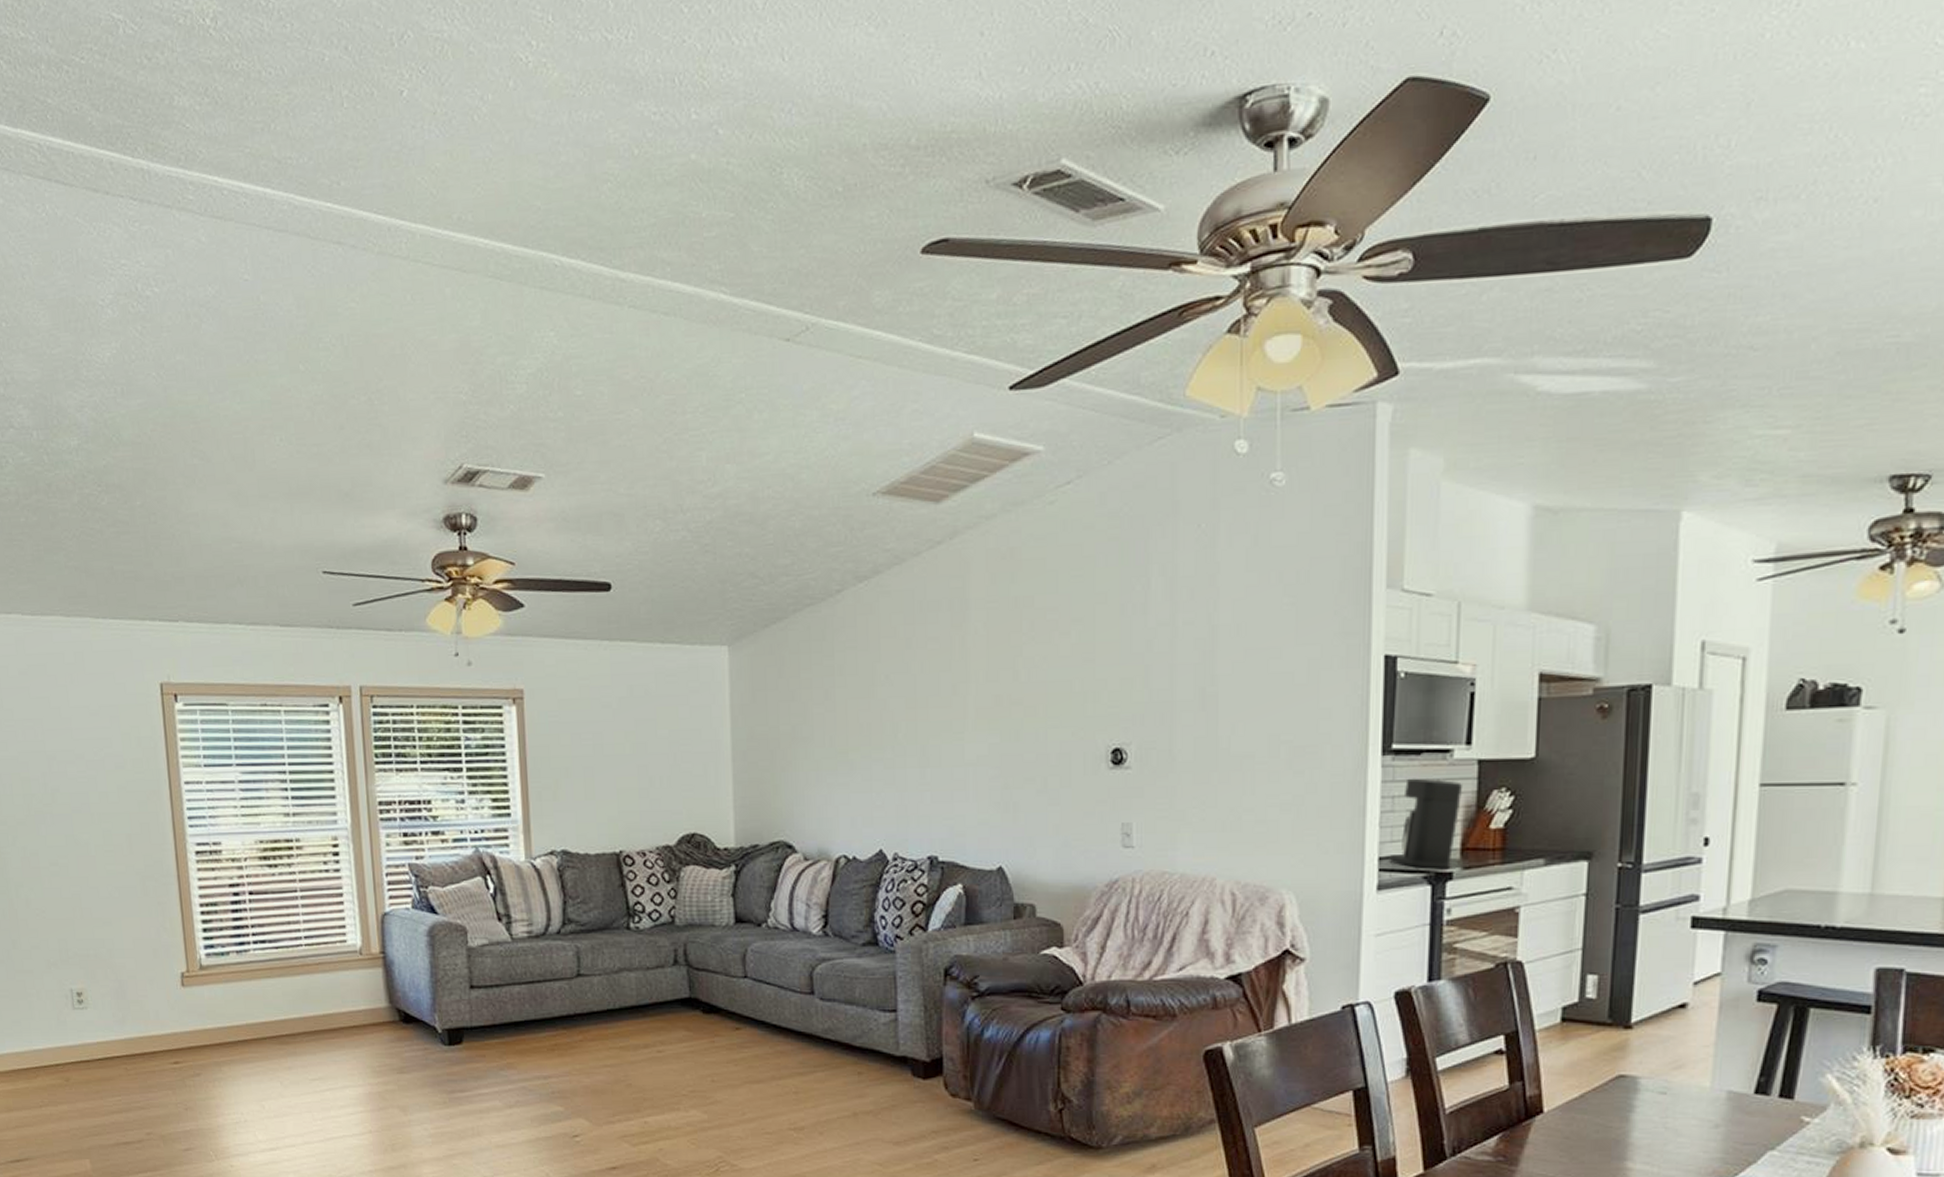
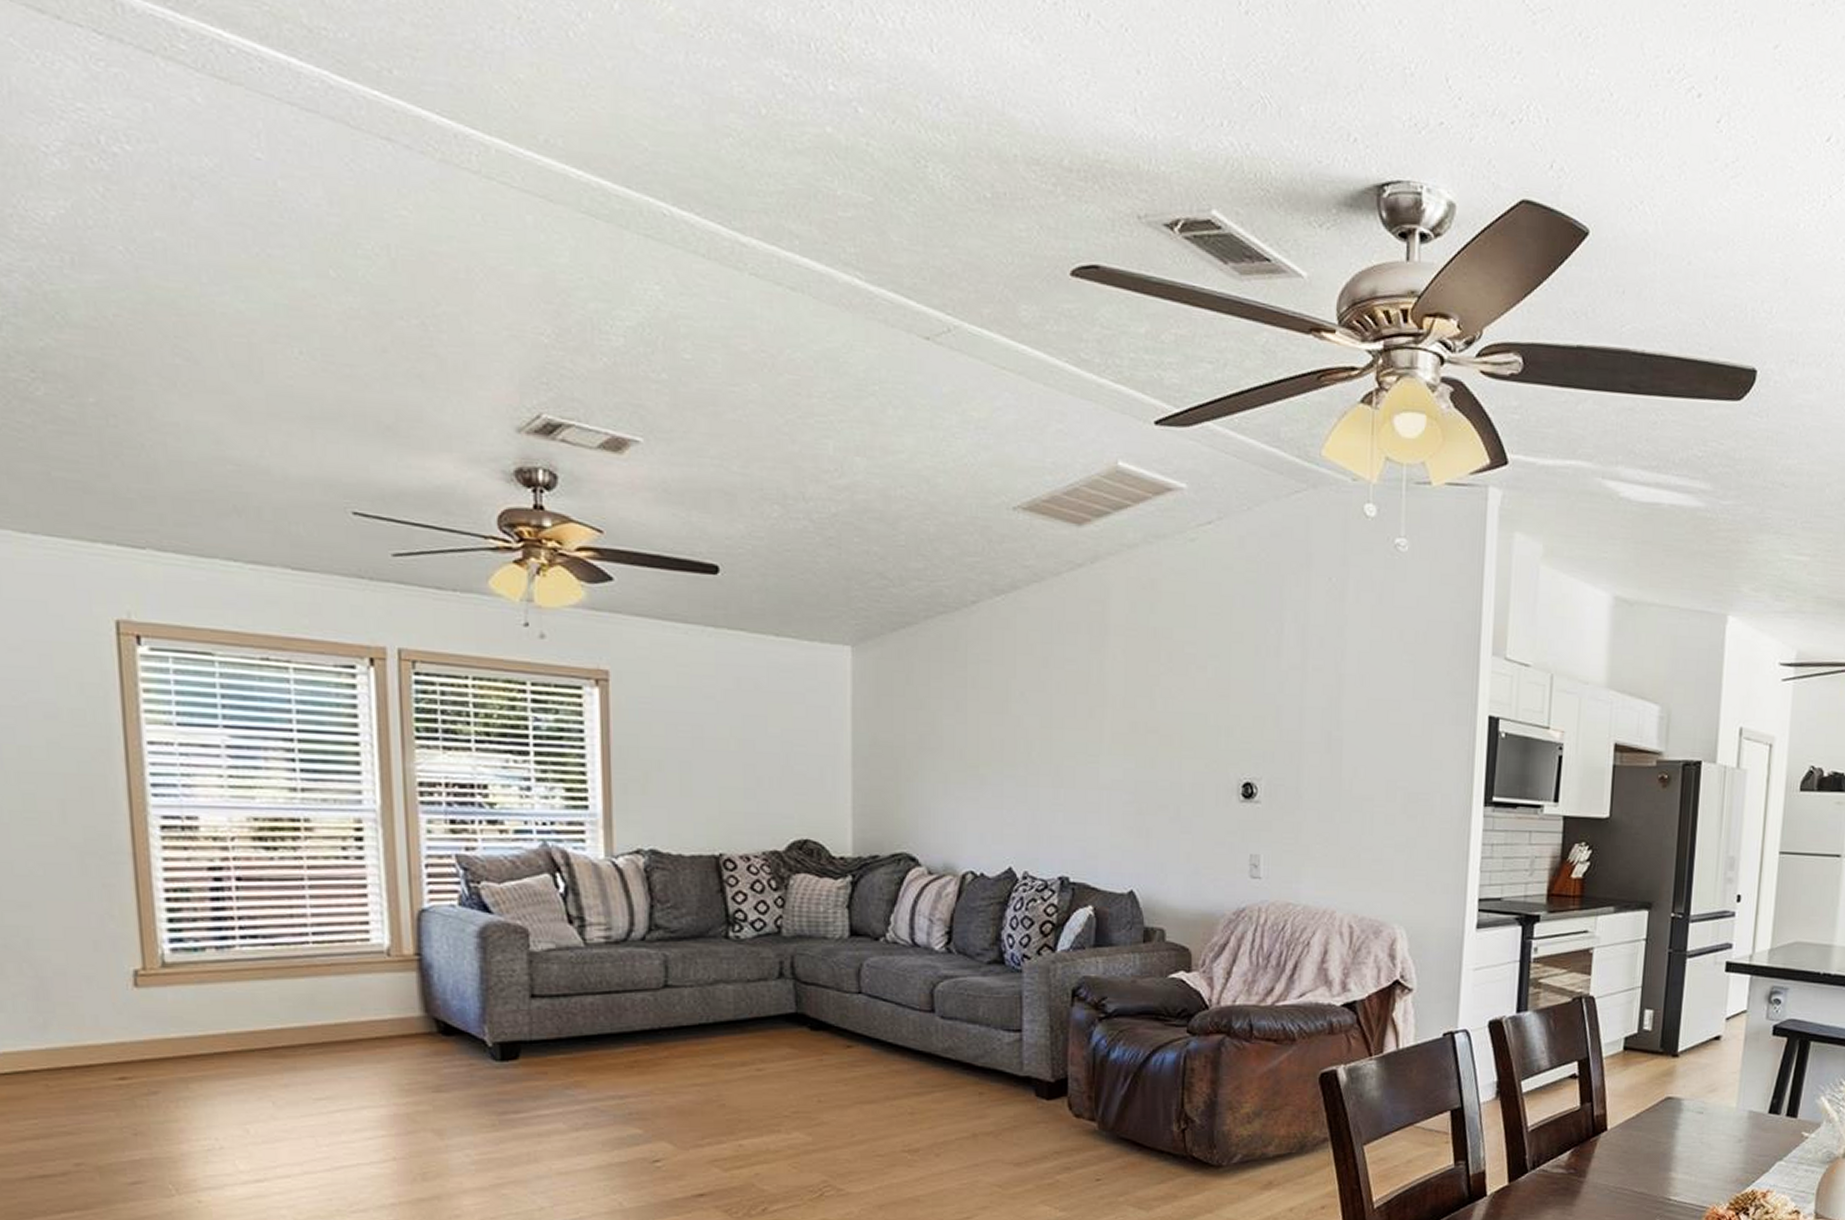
coffee maker: present [1389,778,1463,871] -> none [1487,828,1551,914]

